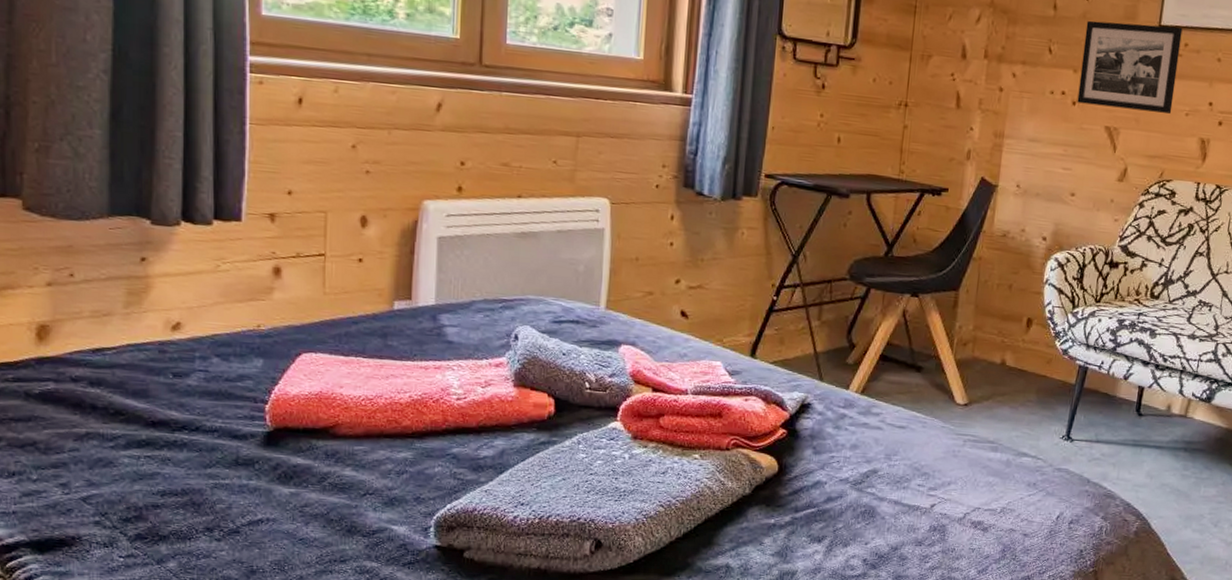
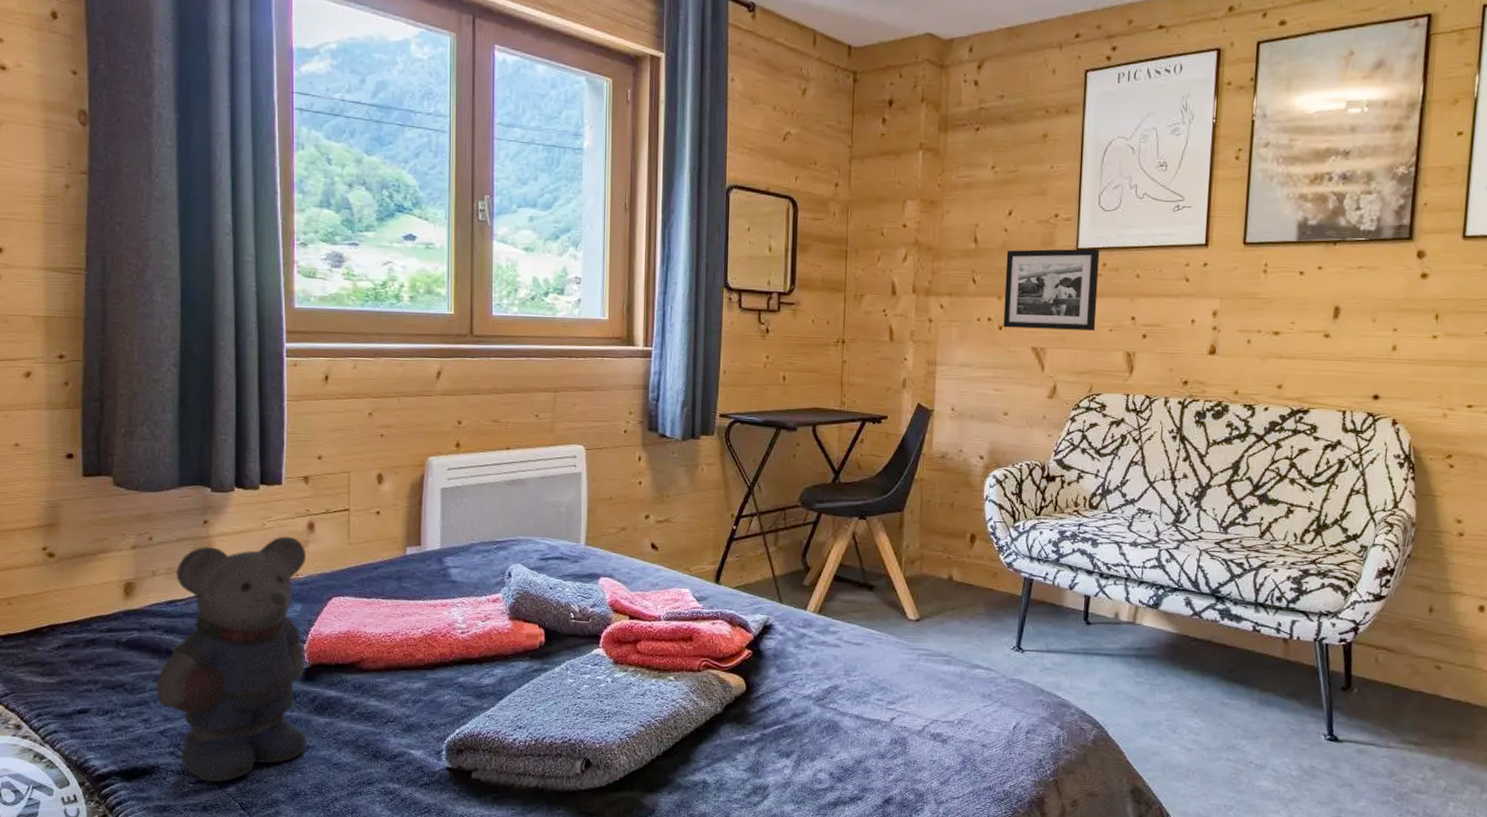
bear: none [28,280,271,561] -> present [119,536,307,788]

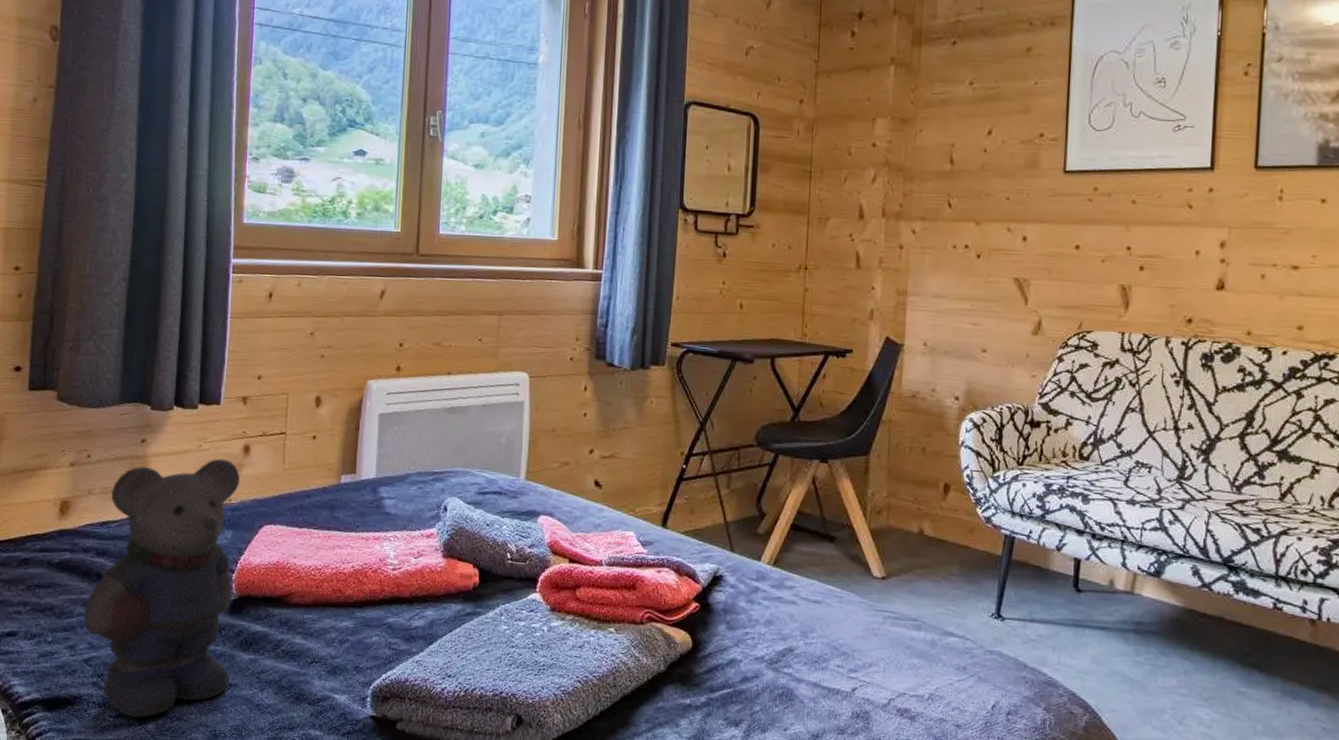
picture frame: present [1003,248,1100,331] -> none [982,171,1090,261]

